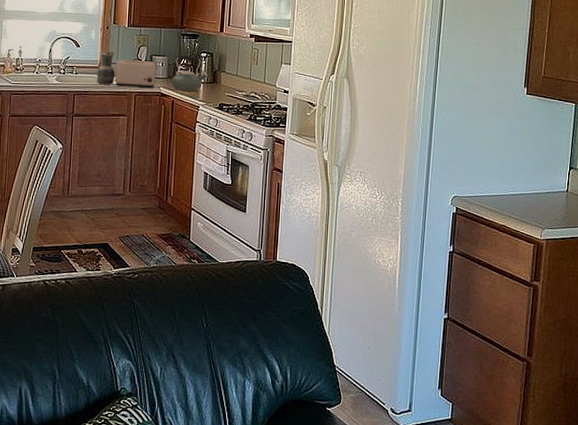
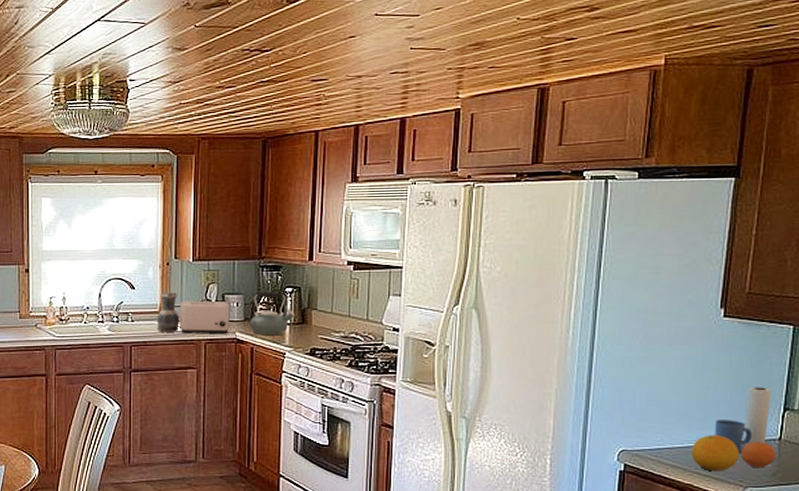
fruit: none [505,186,538,216] -> present [692,435,739,472]
mug: none [521,174,548,200] -> present [714,420,752,452]
fruit: none [539,192,564,214] -> present [740,441,776,468]
paper towel roll: none [541,150,560,196] -> present [743,387,771,446]

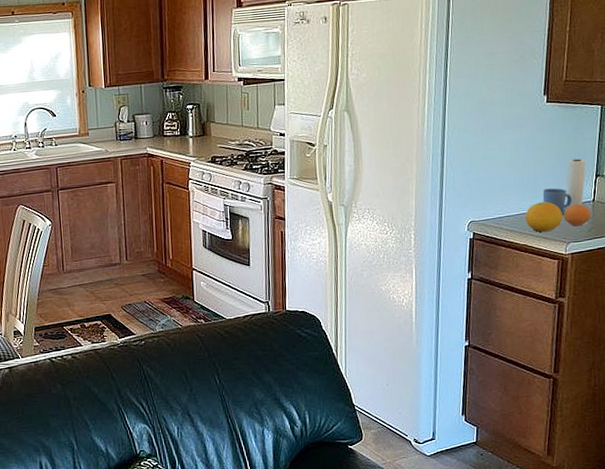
ceramic jug: present [156,292,179,332] -> none [77,116,98,153]
toaster: present [179,300,231,333] -> none [96,121,142,152]
kettle: present [250,292,295,336] -> none [158,109,196,149]

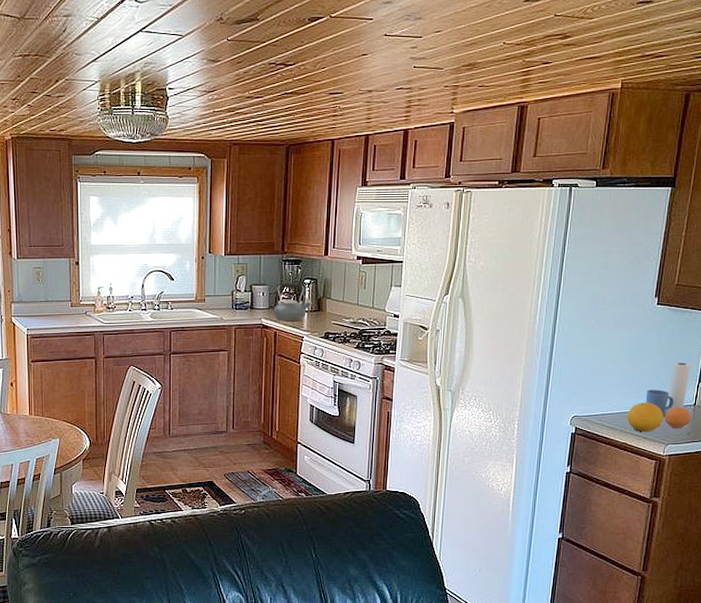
kettle: none [158,109,196,149] -> present [274,283,312,322]

